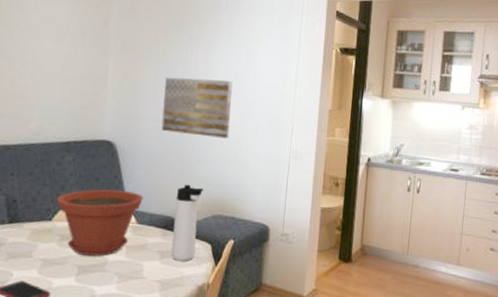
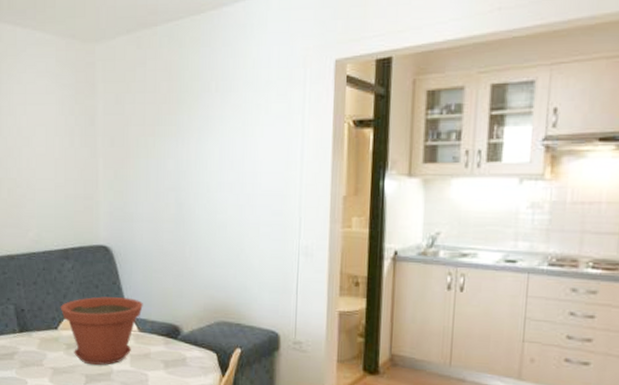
wall art: present [161,77,233,140] -> none [156,171,229,238]
thermos bottle: present [171,184,204,261] -> none [175,288,205,371]

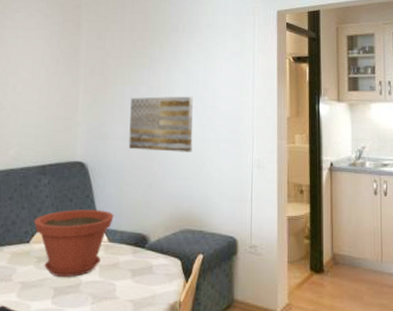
wall art: none [156,171,229,238] -> present [128,96,193,153]

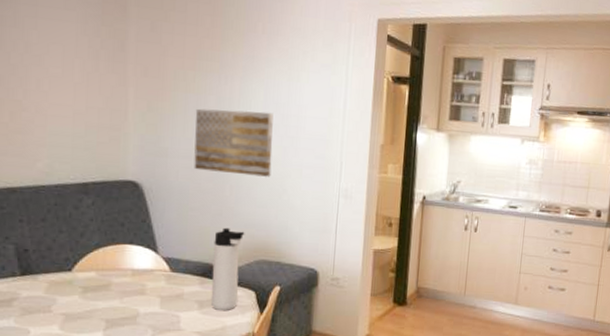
plant pot: present [33,209,114,278] -> none [75,235,177,309]
thermos bottle: none [142,199,171,279] -> present [210,227,245,310]

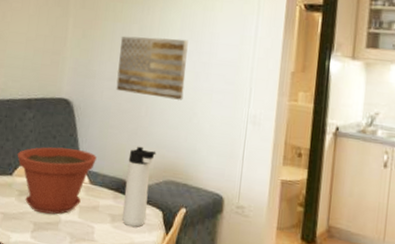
plant pot: none [75,235,177,309] -> present [17,147,97,215]

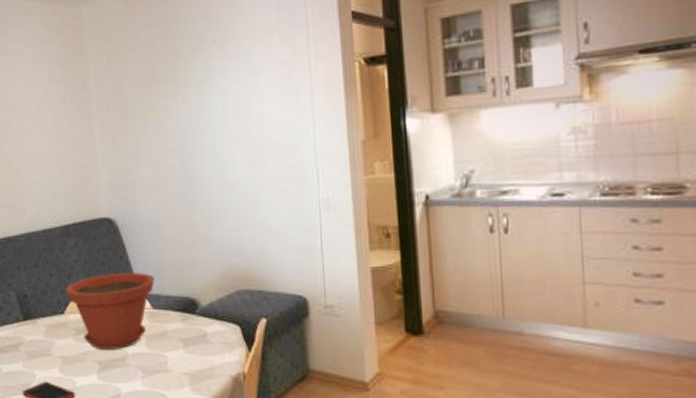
wall art: present [116,36,188,101] -> none [157,125,241,199]
thermos bottle: present [122,146,157,227] -> none [190,257,223,348]

